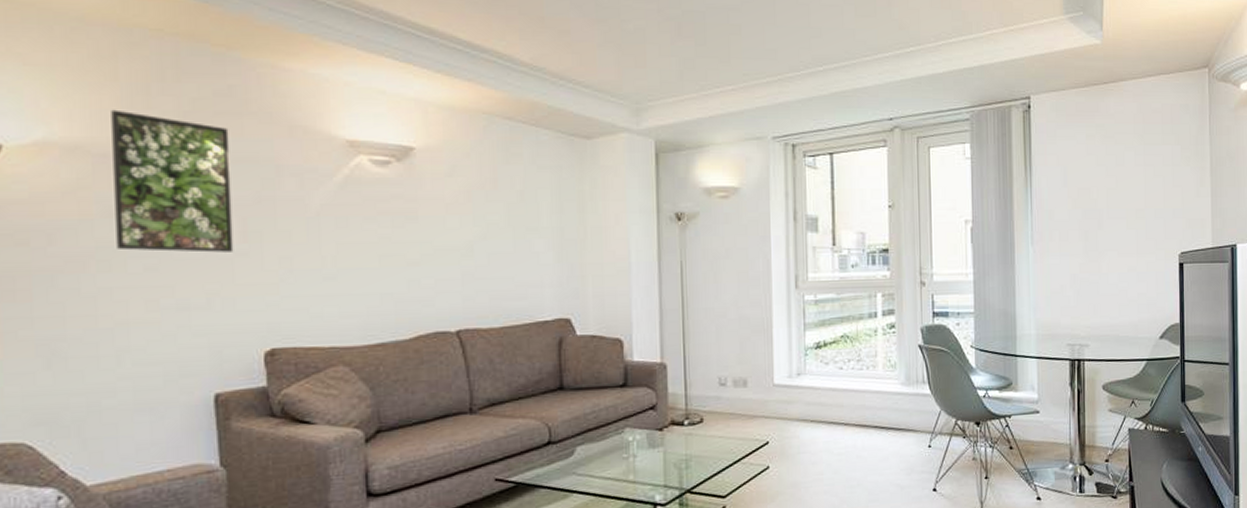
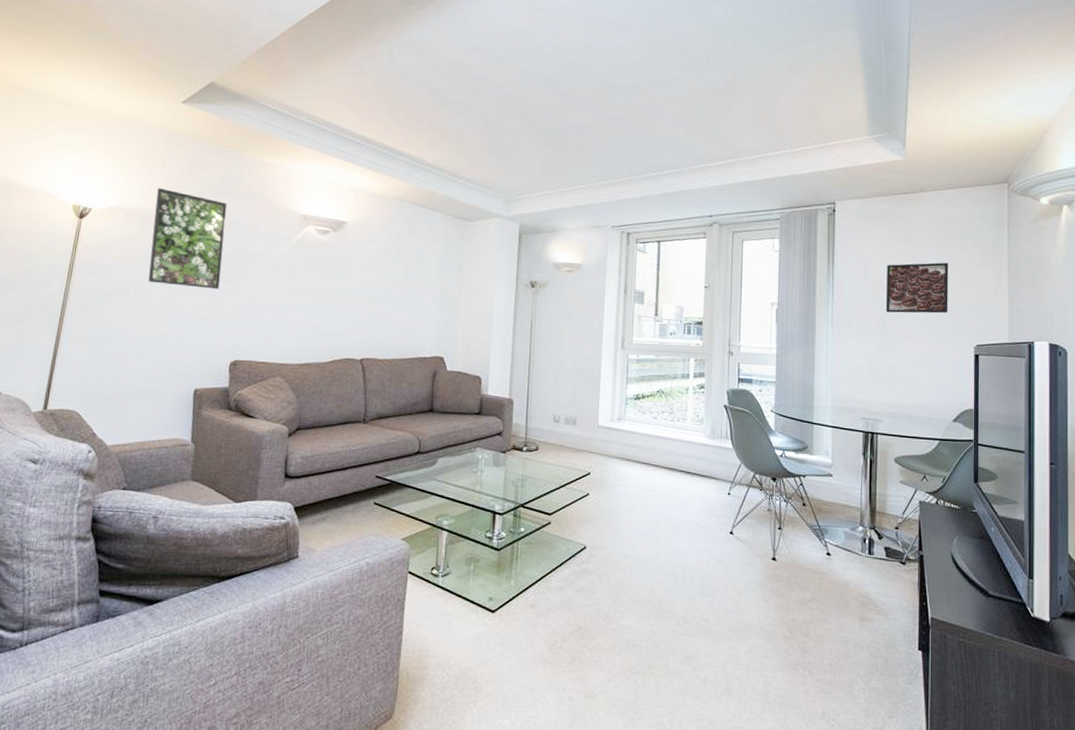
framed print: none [1088,161,1152,222] -> present [885,262,948,314]

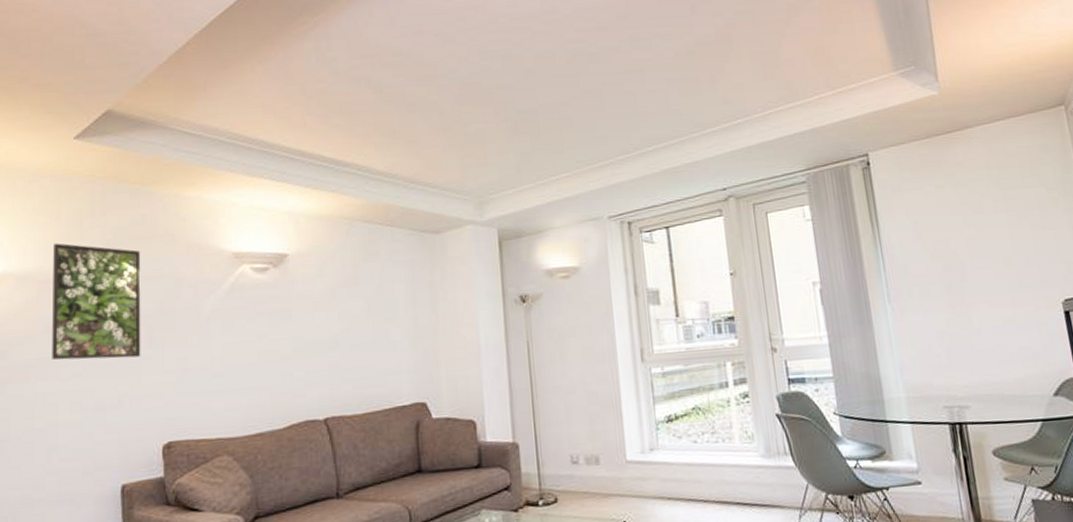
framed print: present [885,262,948,314] -> none [941,206,1024,275]

